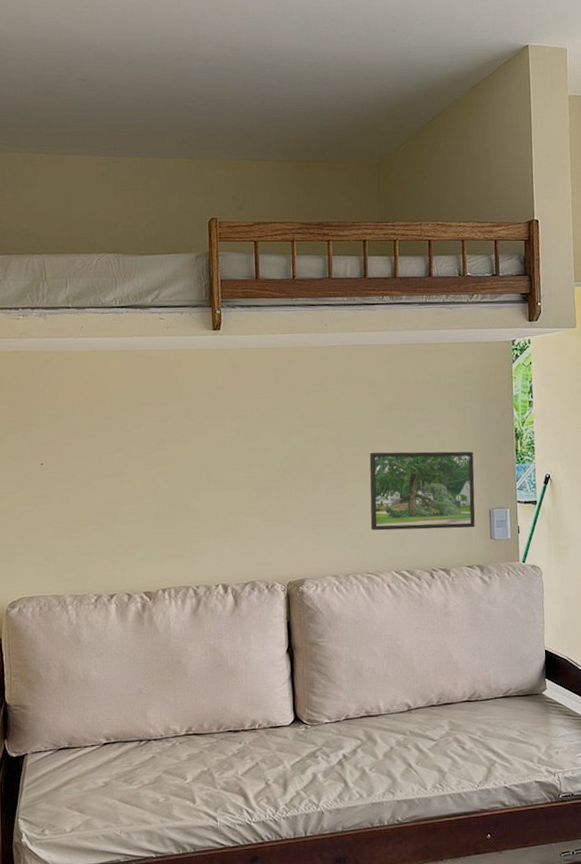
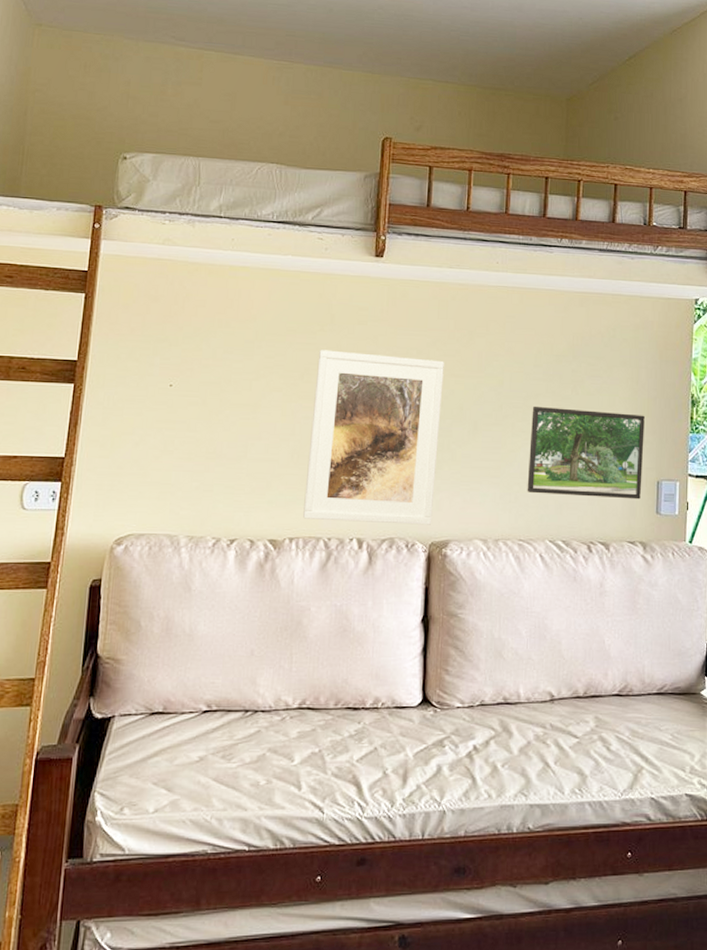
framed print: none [170,419,288,571] -> present [303,350,444,525]

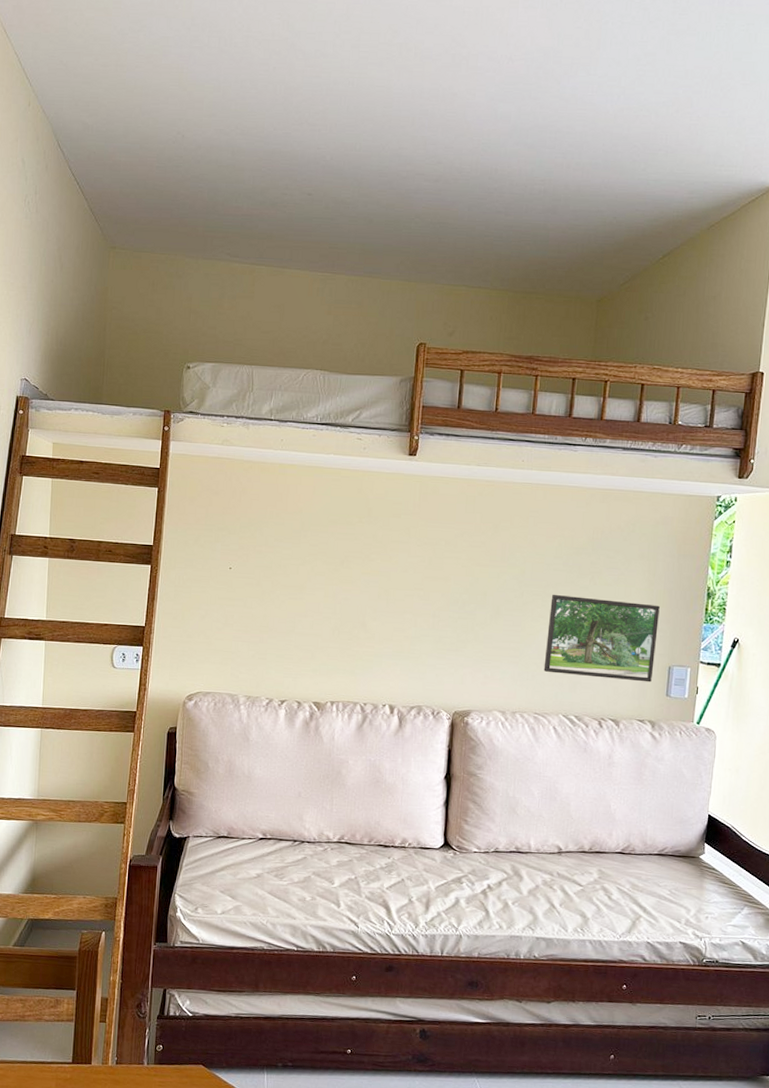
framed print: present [303,350,444,525] -> none [343,539,470,697]

